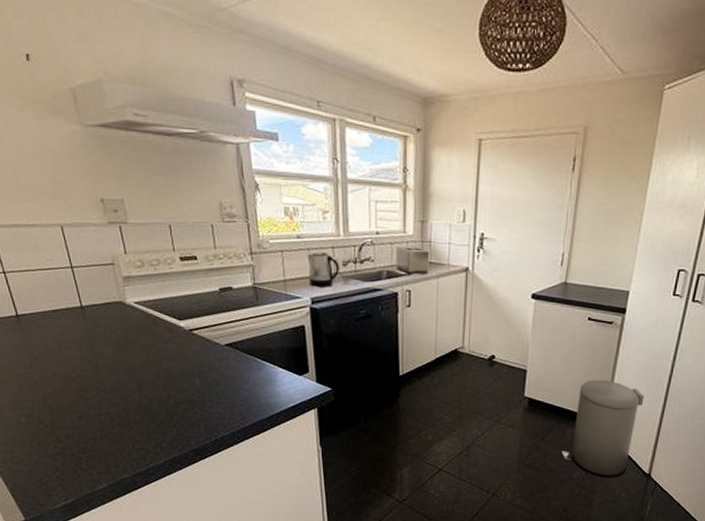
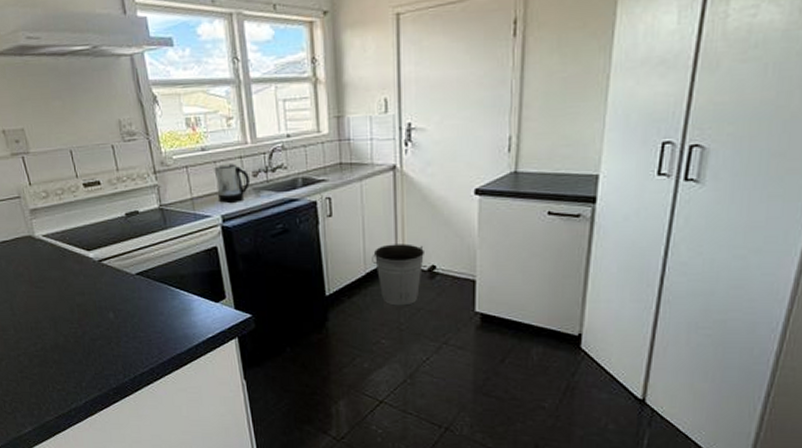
toaster: present [395,246,430,275] -> none [310,146,351,179]
bucket: none [442,334,486,388] -> present [372,243,424,306]
pedal bin: present [561,380,644,478] -> none [527,286,629,406]

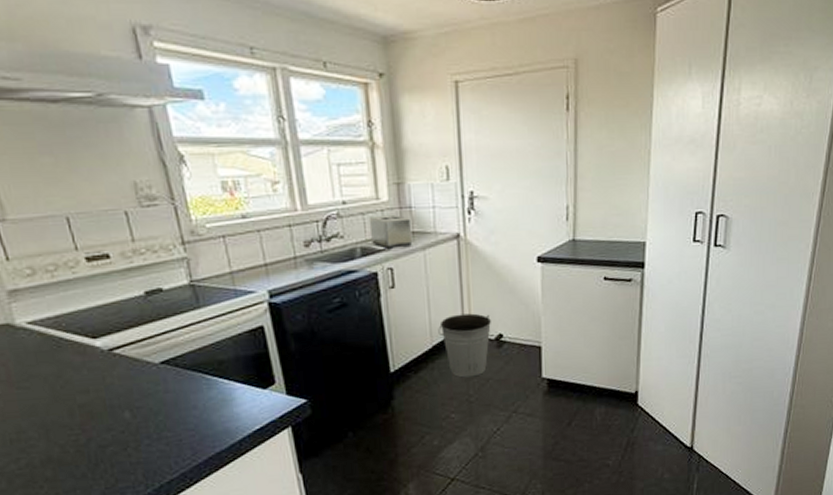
kettle: present [214,163,251,203] -> none [257,232,302,277]
toaster: none [310,146,351,179] -> present [368,214,413,249]

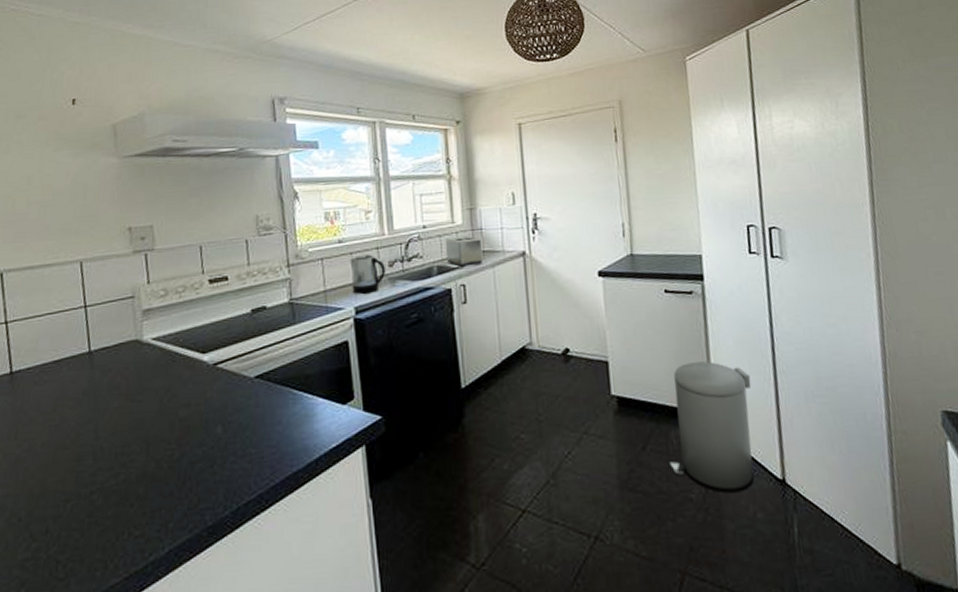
kettle: none [257,232,302,277] -> present [350,254,386,294]
bucket: present [438,313,491,378] -> none [507,327,557,394]
pedal bin: none [592,346,676,460] -> present [670,361,755,494]

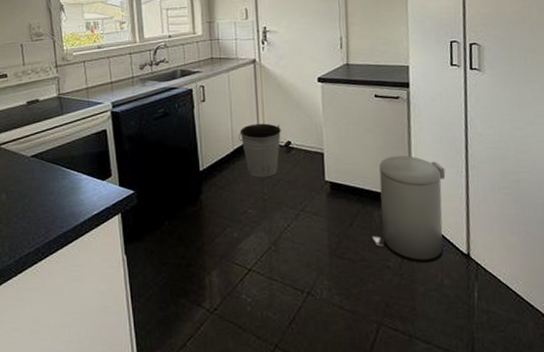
kettle: present [350,254,386,294] -> none [107,59,138,92]
toaster: present [445,235,483,267] -> none [187,45,220,71]
bucket: none [507,327,557,394] -> present [238,123,281,178]

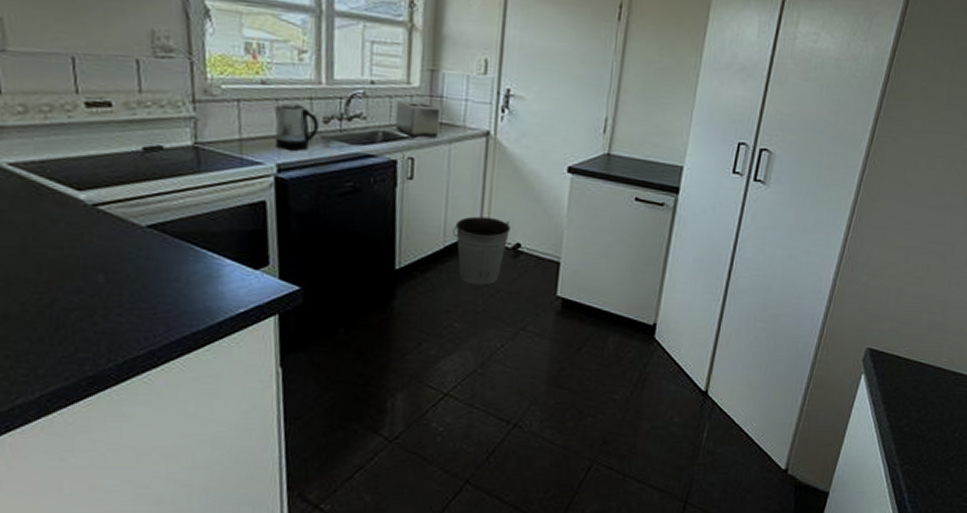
kettle: none [107,59,138,92] -> present [274,103,320,151]
toaster: none [187,45,220,71] -> present [395,100,441,138]
pedal bin: present [372,156,446,263] -> none [601,274,701,398]

